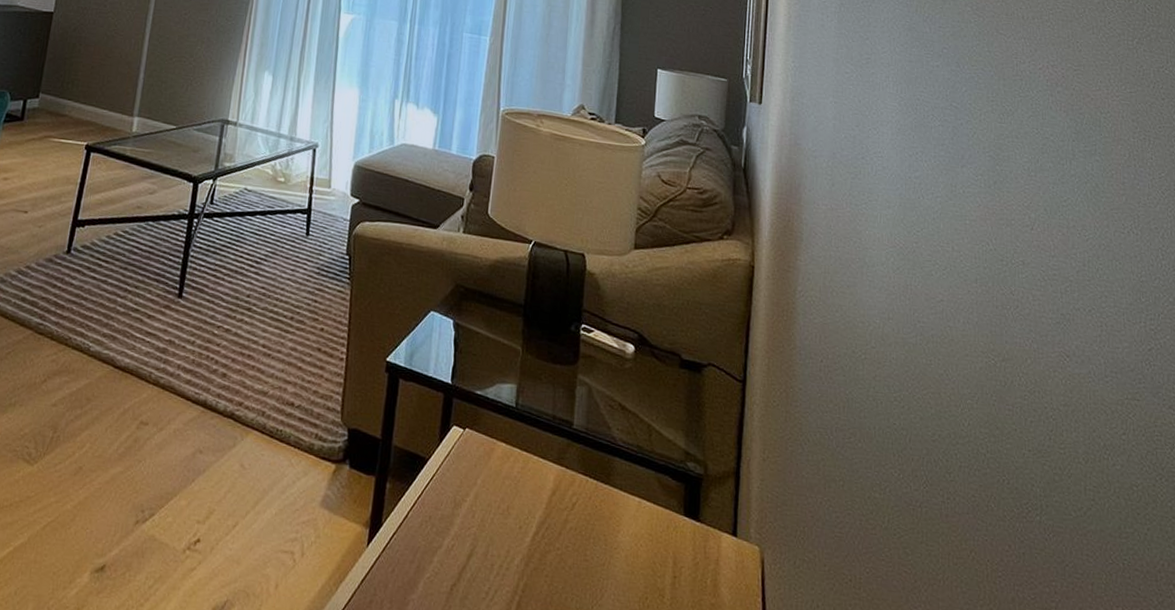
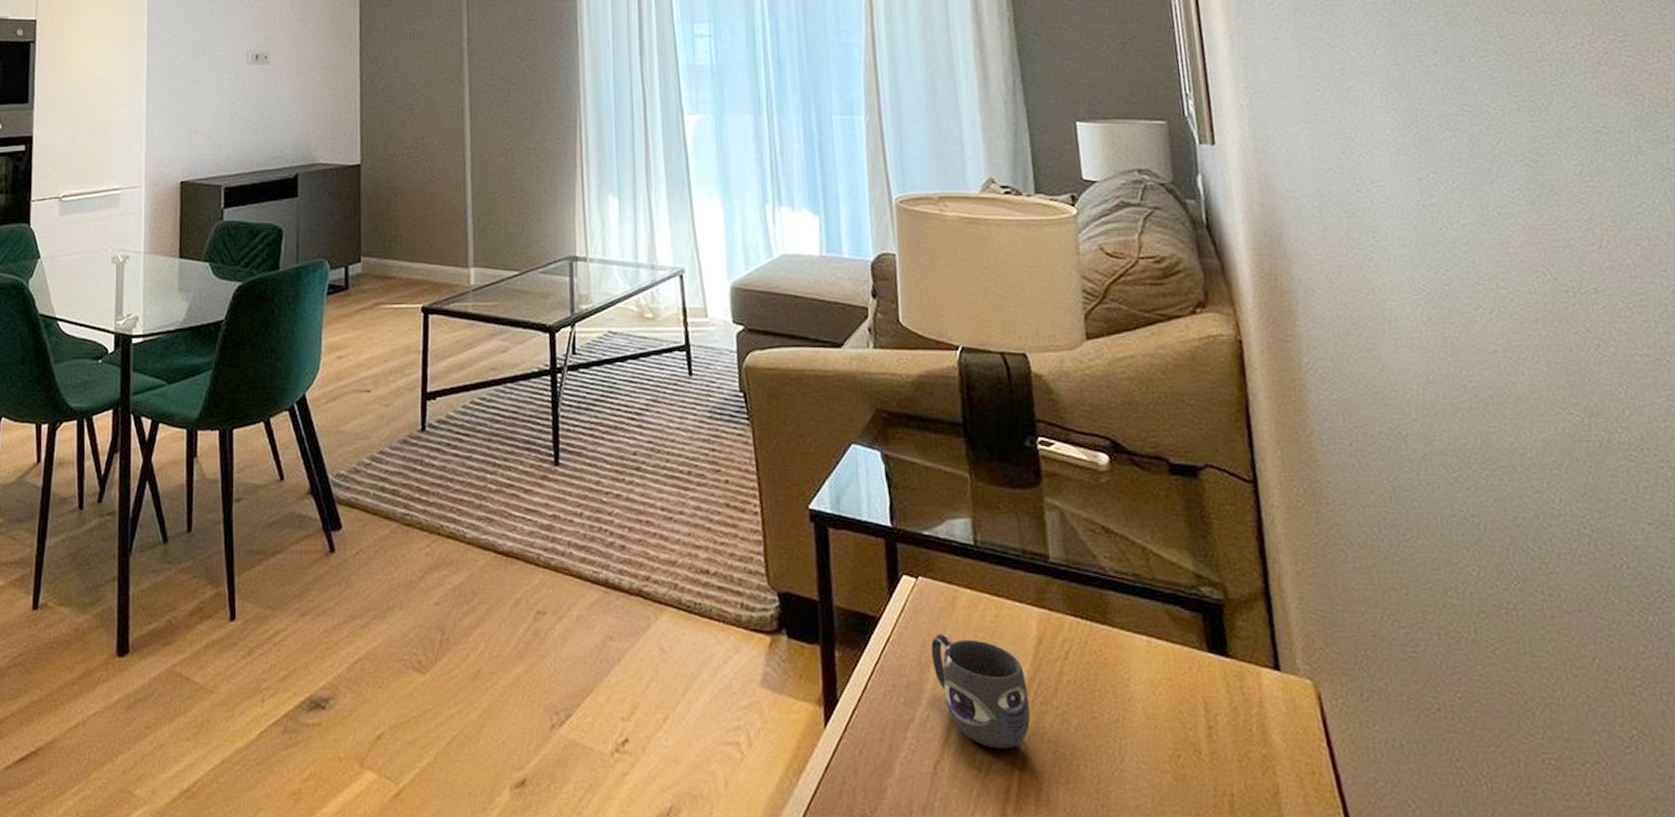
mug: none [464,477,538,579] -> present [930,633,1031,749]

